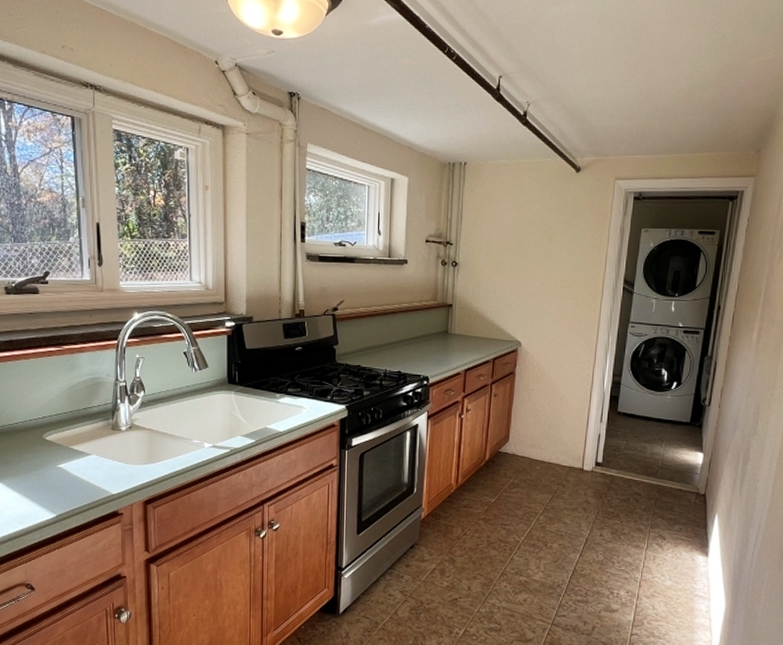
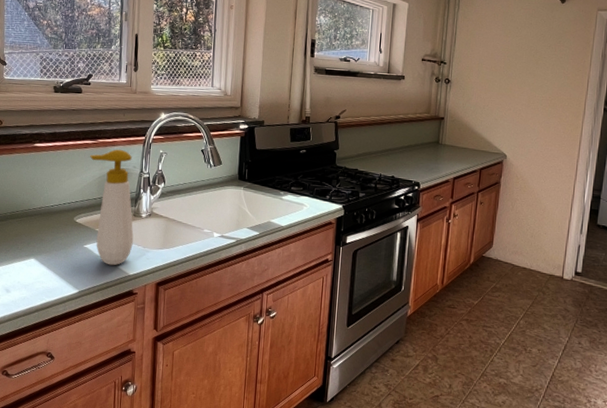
soap bottle: none [55,355,114,486] -> present [90,149,134,266]

